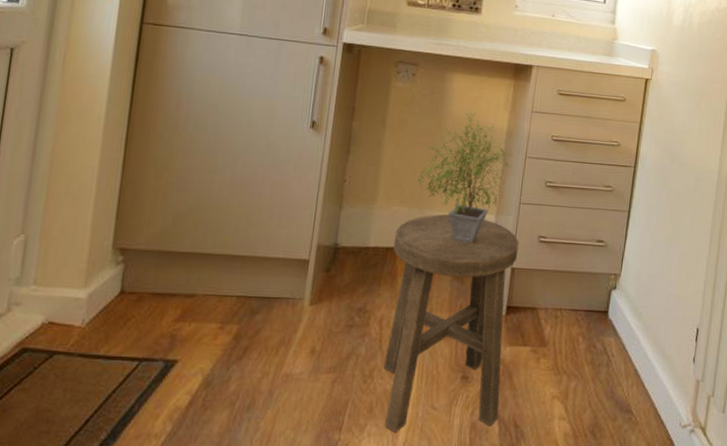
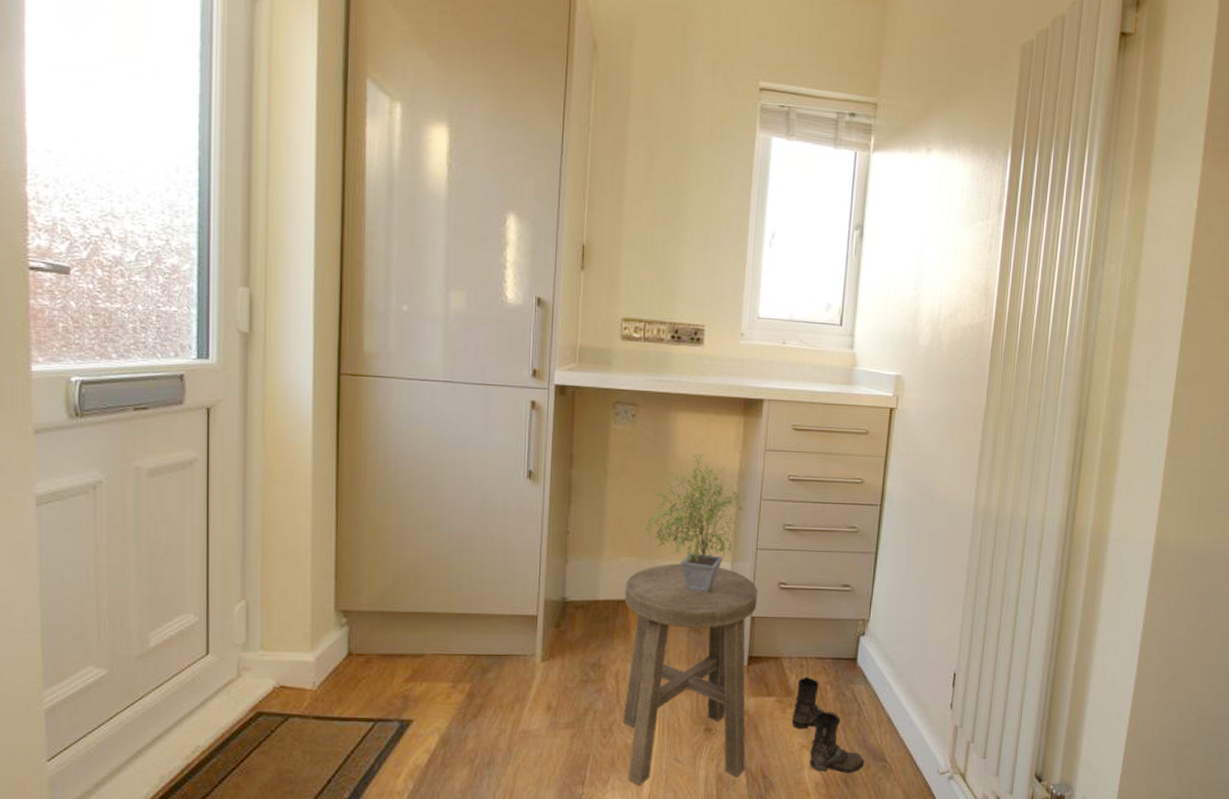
boots: none [544,328,612,424] -> present [791,677,865,773]

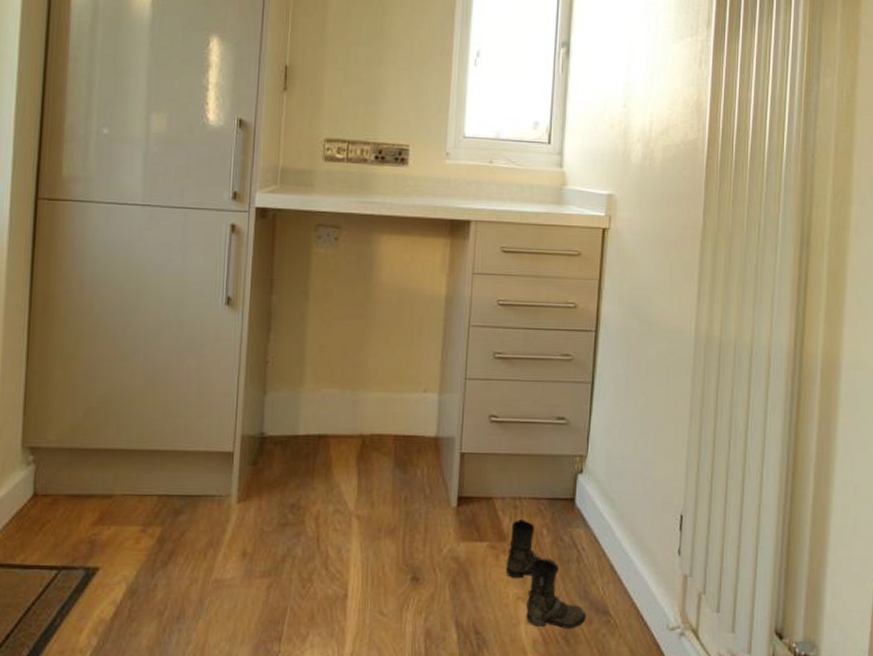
stool: present [623,564,758,785] -> none [324,395,467,642]
potted plant: present [643,453,747,593] -> none [345,277,455,427]

